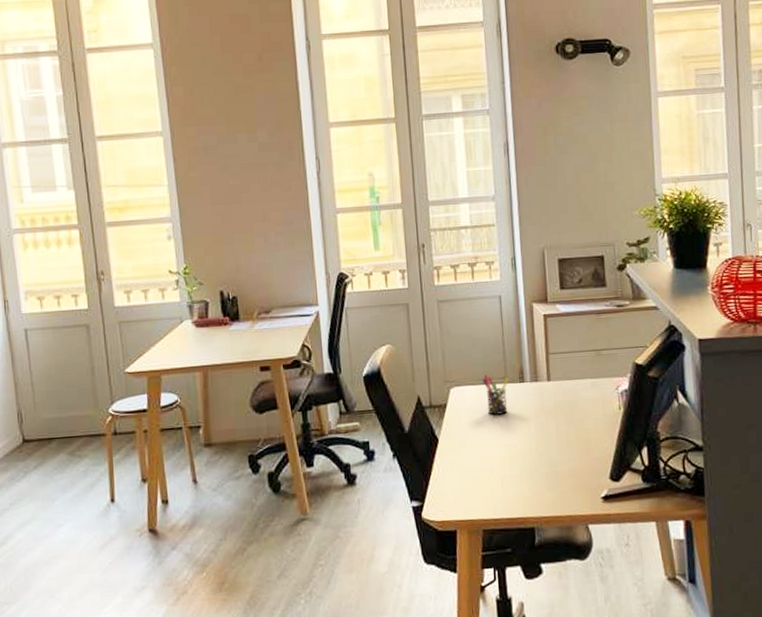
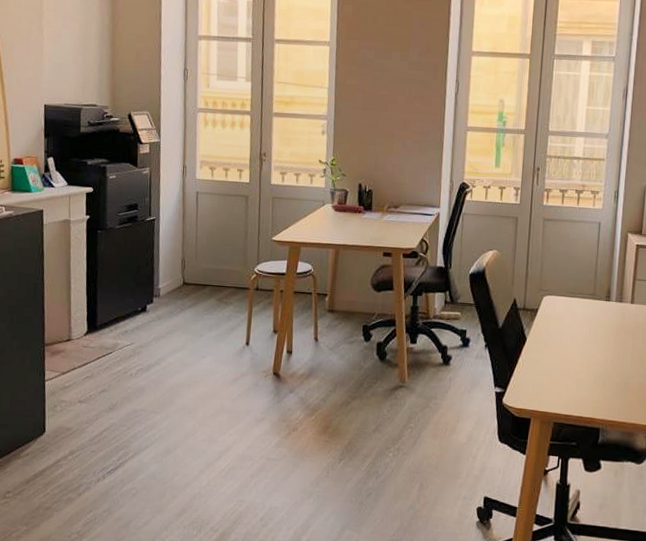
pen holder: present [482,374,509,415] -> none [573,289,597,326]

